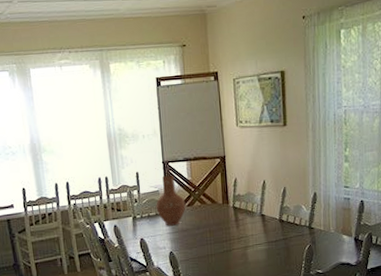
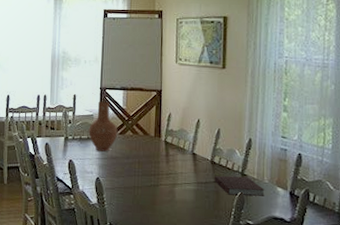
notebook: none [284,230,332,249] -> present [215,175,265,196]

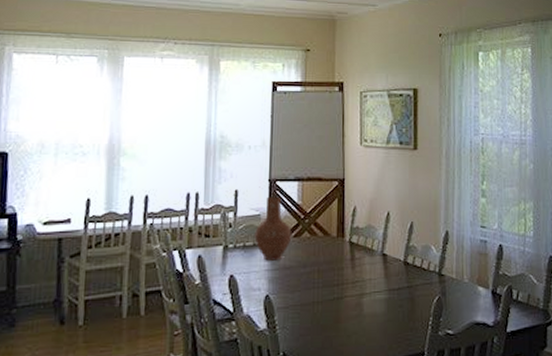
notebook: present [215,175,265,196] -> none [409,277,465,301]

